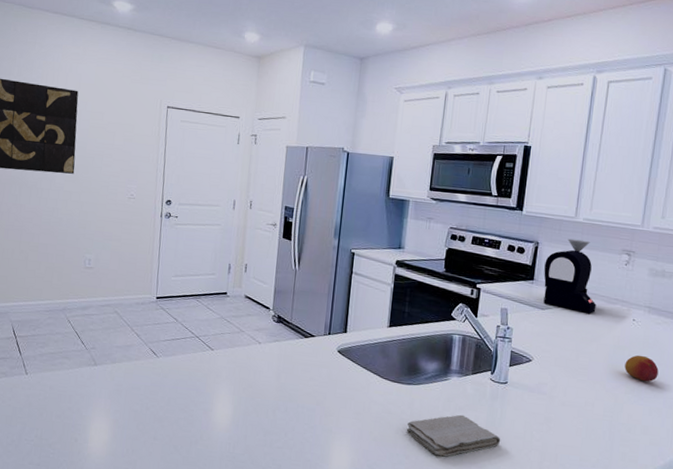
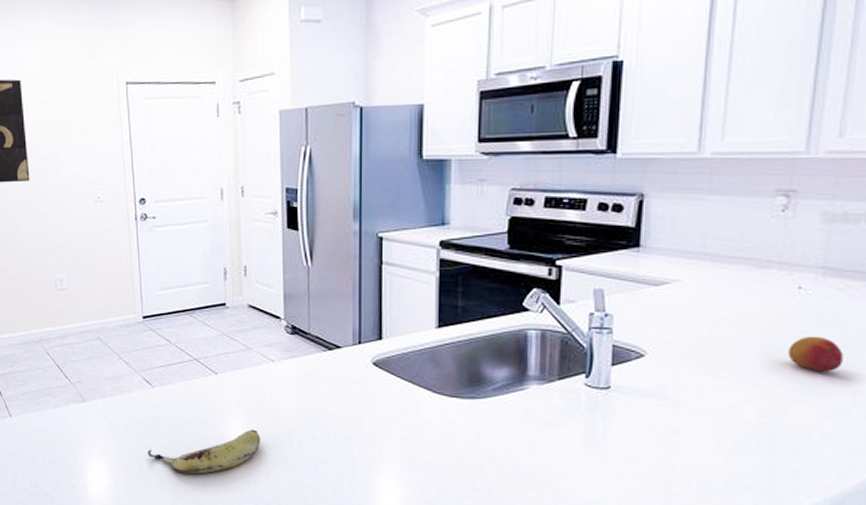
fruit: none [146,398,243,434] -> present [148,429,261,474]
washcloth: present [406,414,501,457] -> none [473,432,606,487]
coffee roaster: present [543,238,596,315] -> none [654,183,739,286]

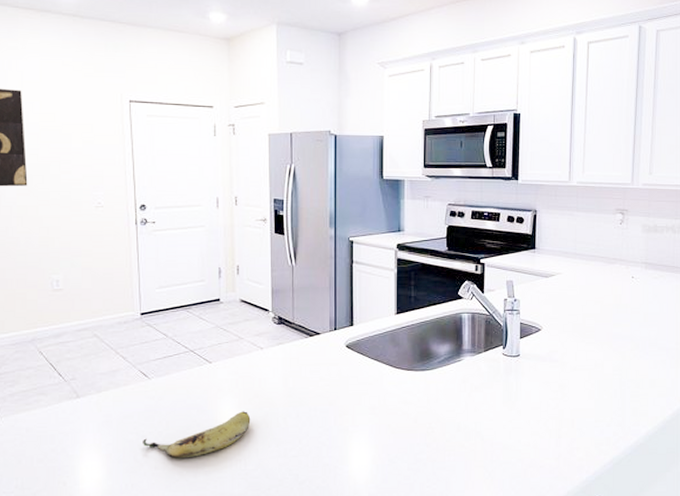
fruit: present [788,336,844,373] -> none [628,311,659,336]

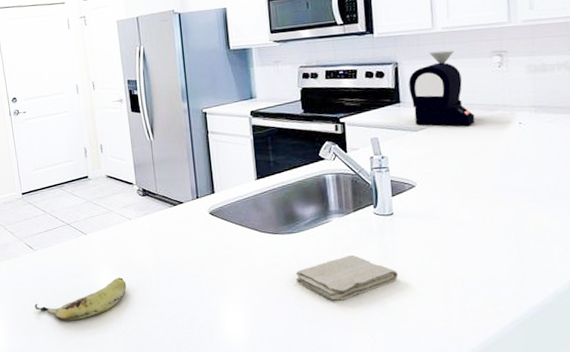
washcloth: none [424,394,519,439] -> present [295,254,399,301]
coffee roaster: none [544,203,597,277] -> present [408,50,475,127]

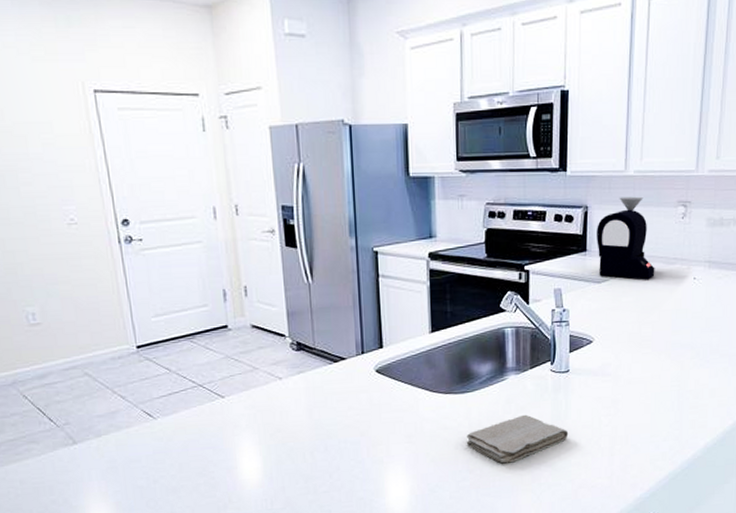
fruit: present [34,277,127,321] -> none [154,447,274,502]

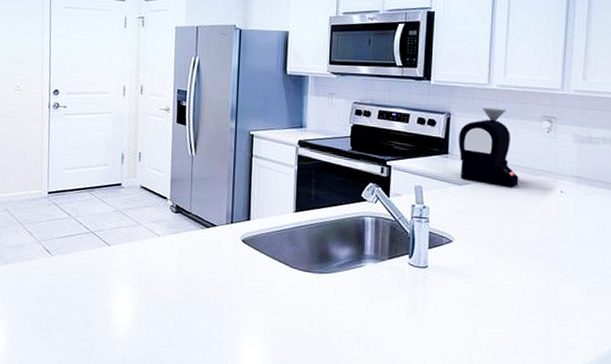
washcloth: present [466,414,569,464] -> none [321,303,425,351]

